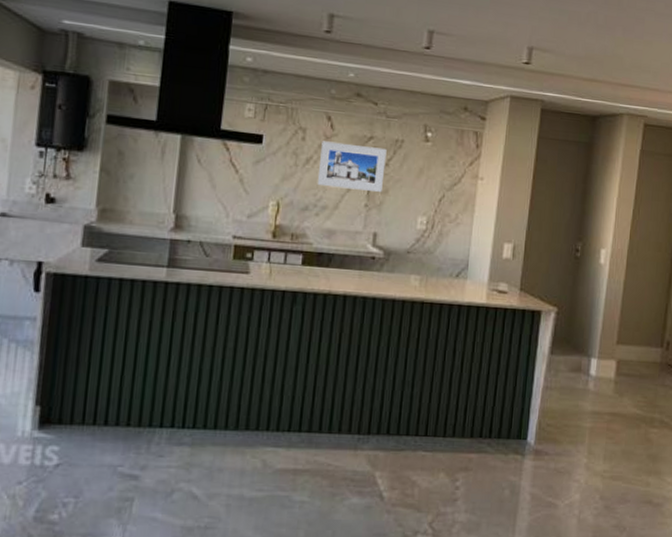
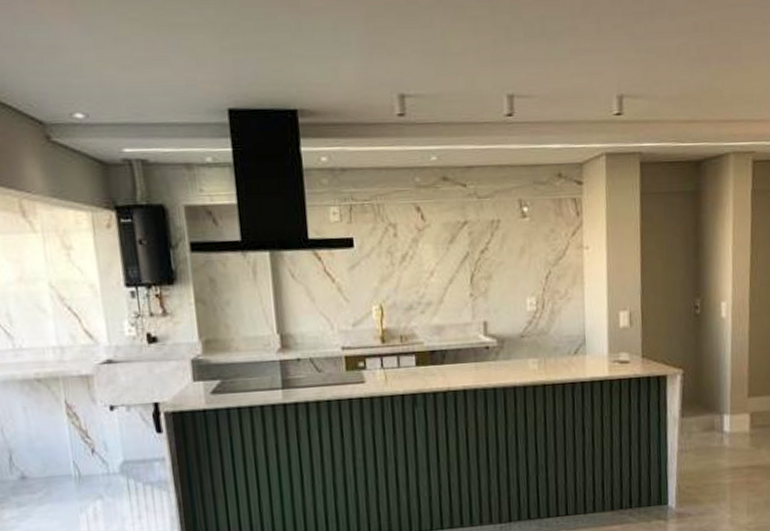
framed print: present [317,141,387,192] -> none [415,232,485,282]

